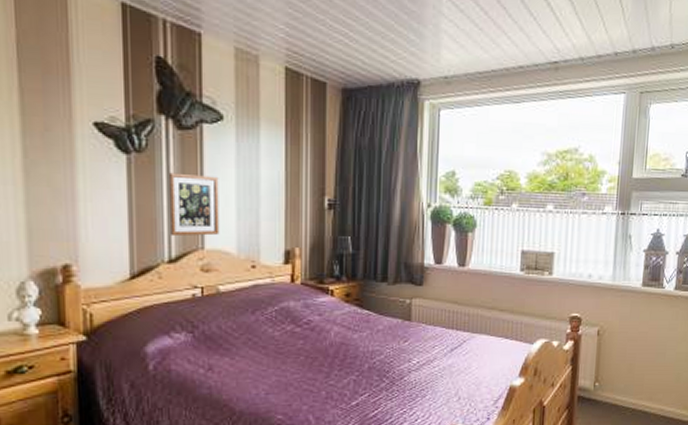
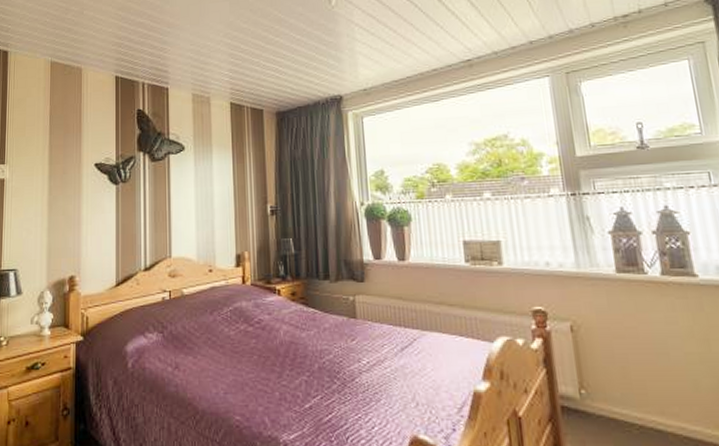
picture frame: present [168,172,220,237] -> none [145,195,183,248]

